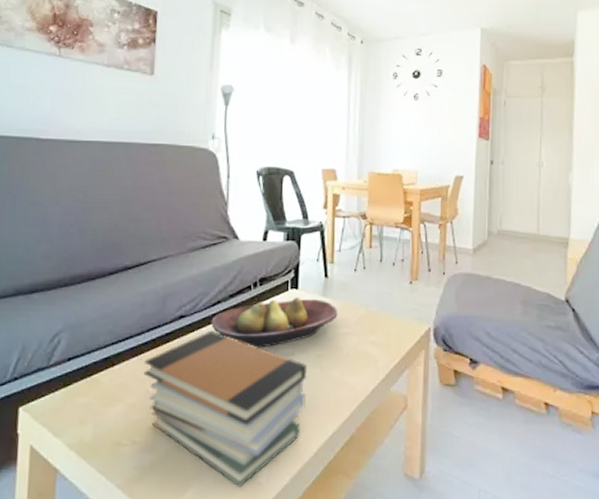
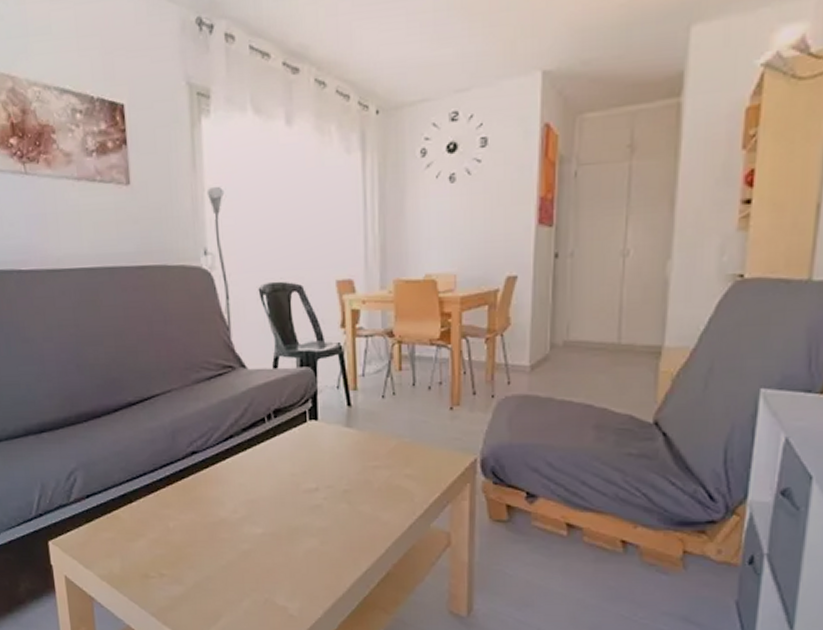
book stack: present [143,330,308,487] -> none [161,466,335,619]
fruit bowl: present [211,297,338,348] -> none [225,428,365,483]

